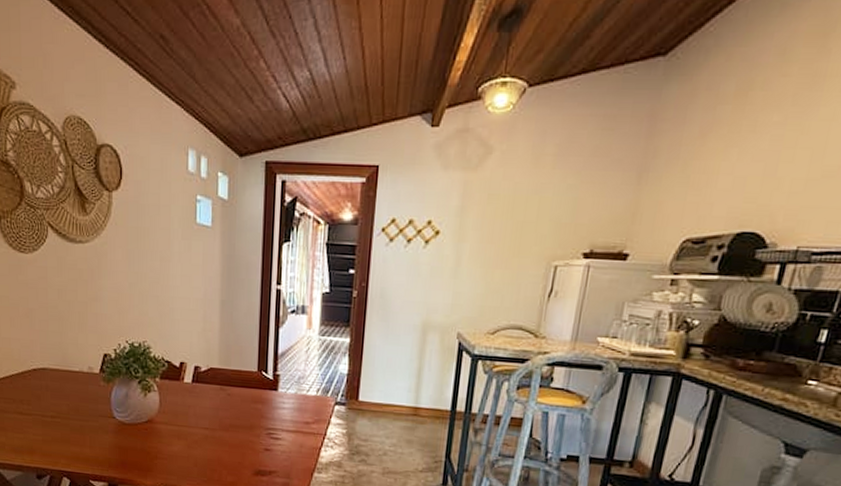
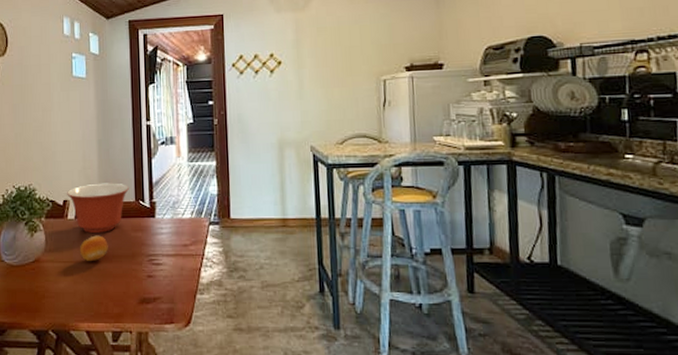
mixing bowl: none [184,348,253,401] -> present [67,183,130,233]
fruit: none [195,402,226,428] -> present [79,235,108,261]

